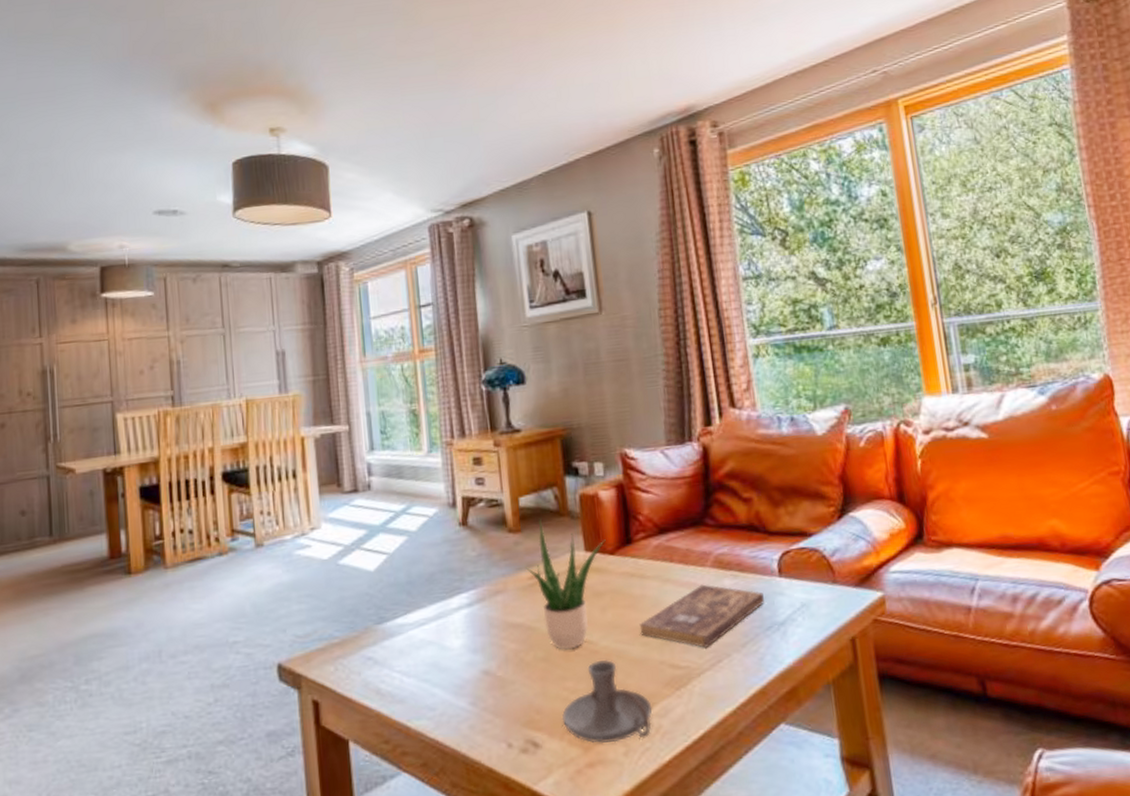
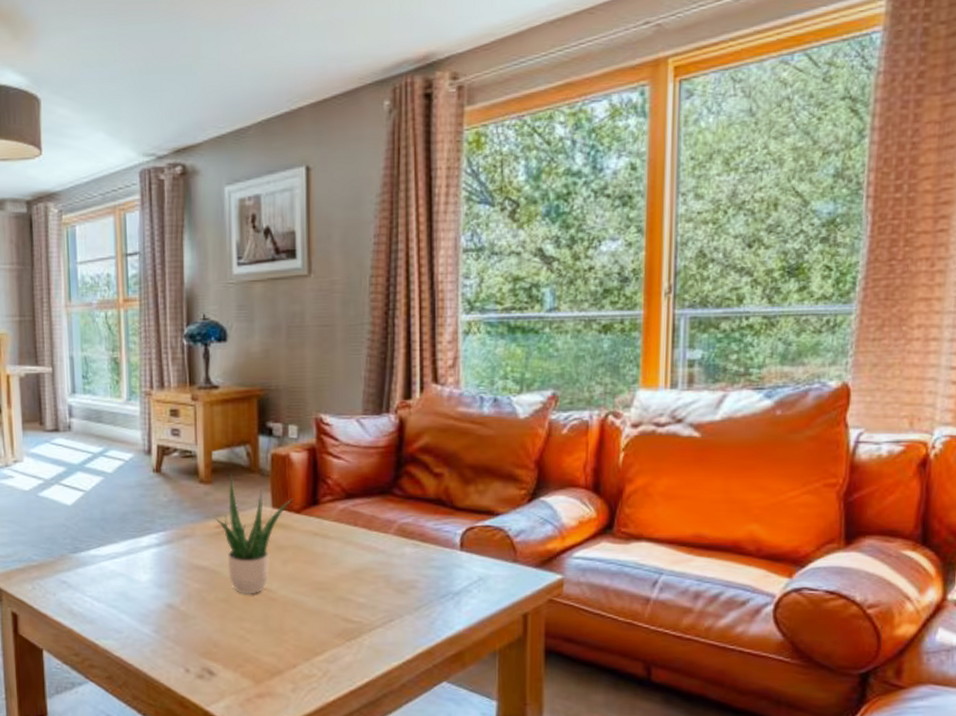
candle holder: present [561,659,652,744] -> none [236,607,322,680]
bible: present [639,584,764,648] -> none [318,549,442,607]

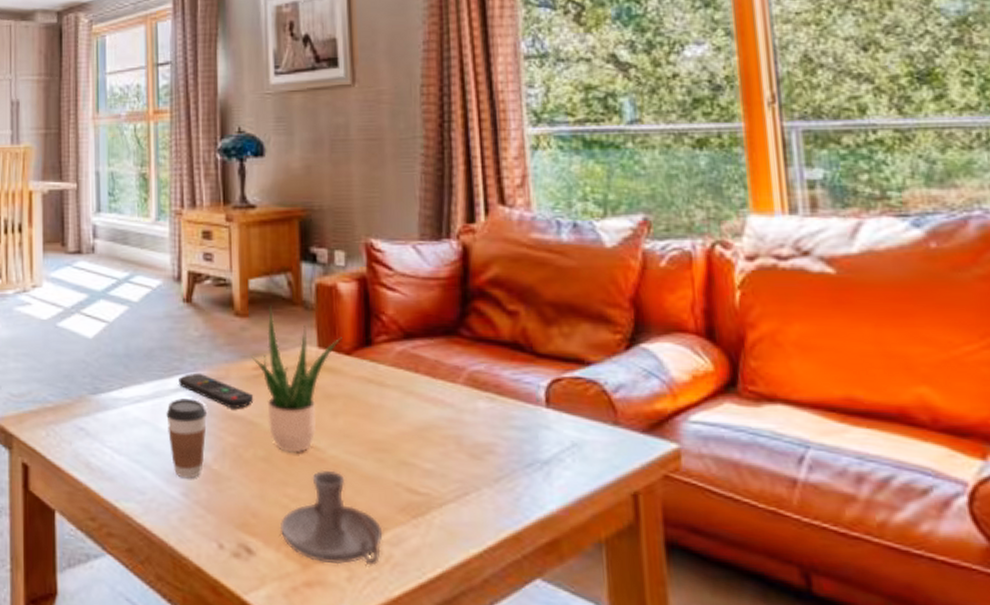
coffee cup: none [139,554,176,619] -> present [166,398,208,479]
remote control: none [150,532,216,560] -> present [179,372,254,408]
candle holder: none [236,607,322,680] -> present [279,470,383,566]

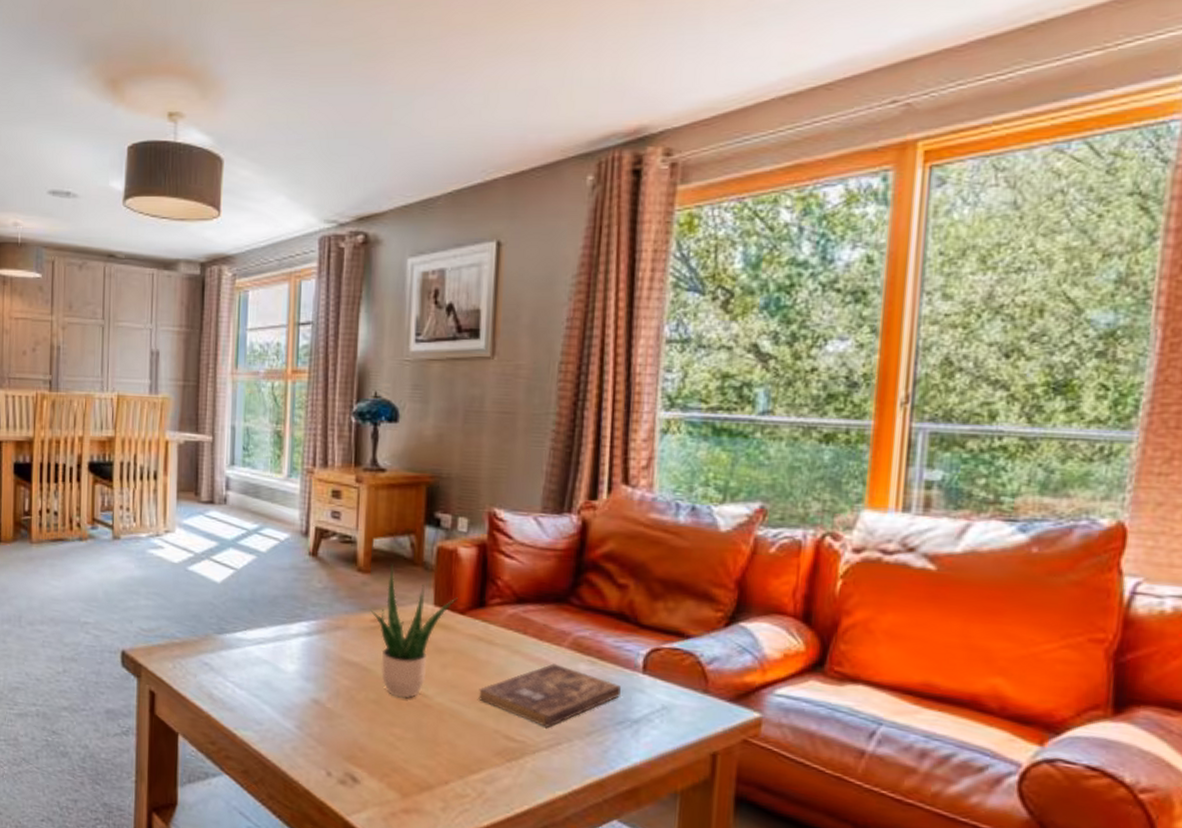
coffee cup: present [166,398,208,479] -> none [286,643,325,714]
remote control: present [179,372,254,408] -> none [300,620,370,655]
candle holder: present [279,470,383,566] -> none [384,715,478,800]
bible: none [374,403,526,476] -> present [478,663,621,727]

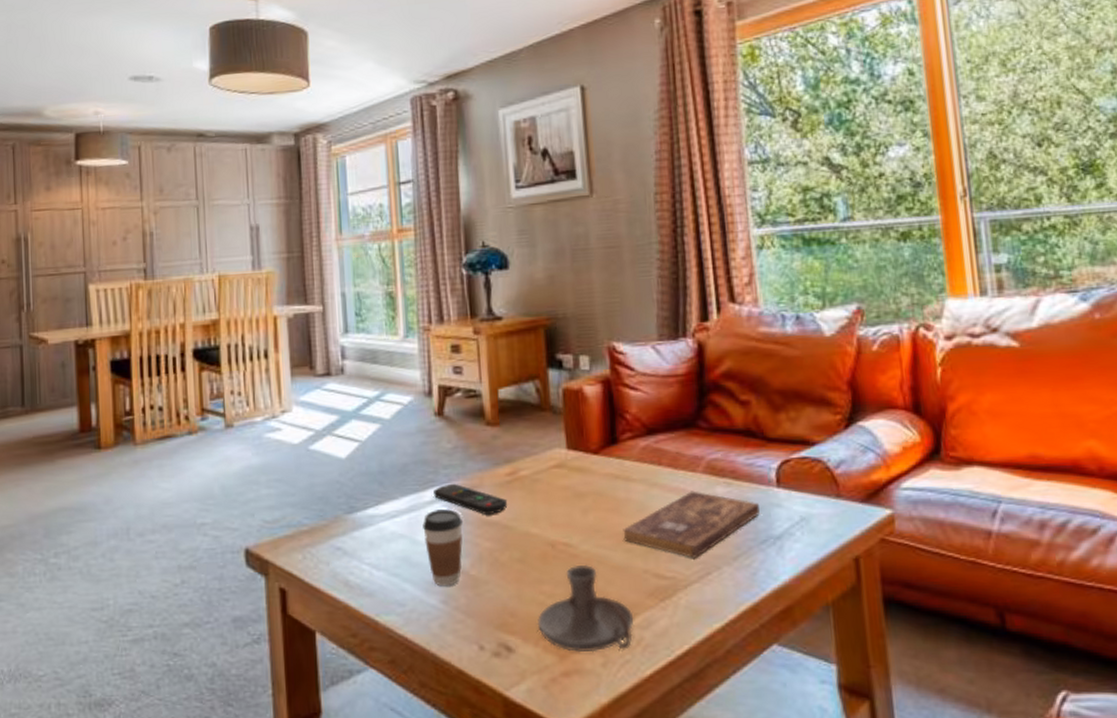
coffee cup: none [286,643,325,714] -> present [423,509,464,587]
remote control: none [300,620,370,655] -> present [434,483,508,515]
potted plant: present [370,564,458,698] -> none [504,413,590,552]
candle holder: none [384,715,478,800] -> present [536,564,634,653]

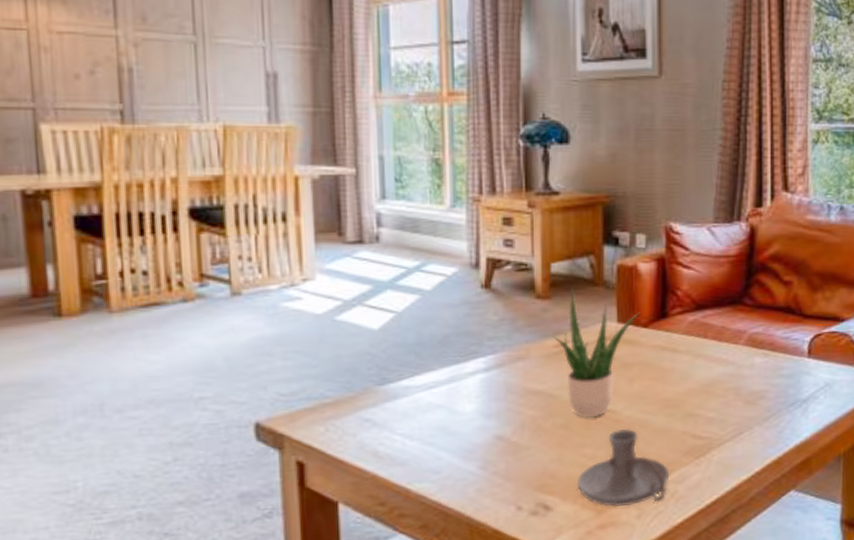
coffee cup: present [423,509,464,587] -> none [463,379,507,454]
remote control: present [434,483,508,515] -> none [476,354,554,384]
potted plant: none [504,413,590,552] -> present [552,287,640,418]
bible: present [623,491,760,558] -> none [666,361,791,420]

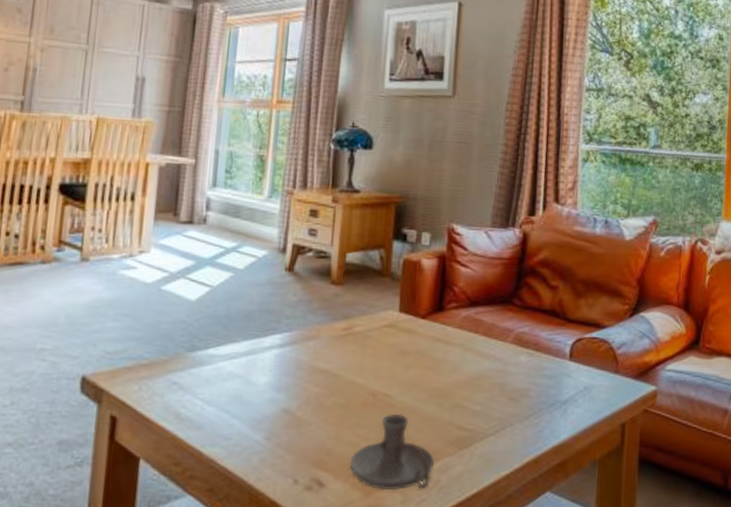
potted plant: present [552,287,640,418] -> none [341,276,420,400]

